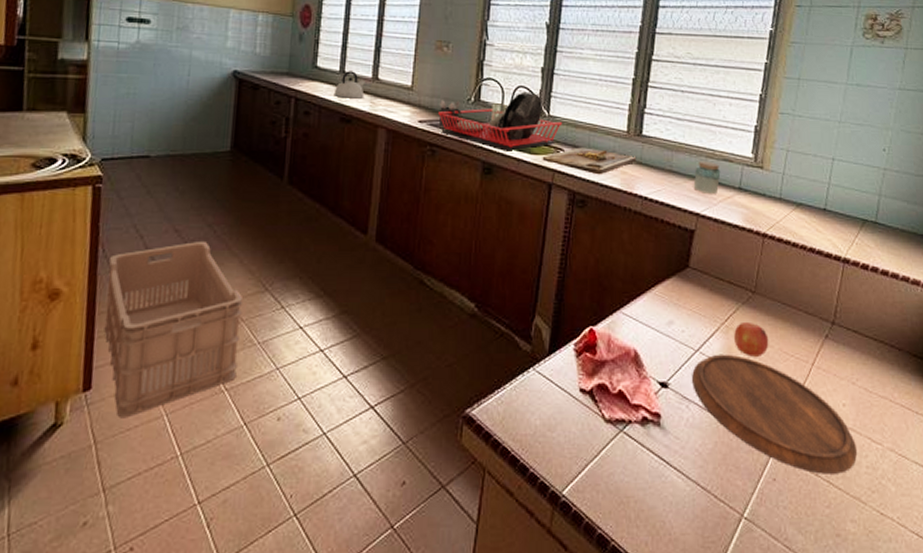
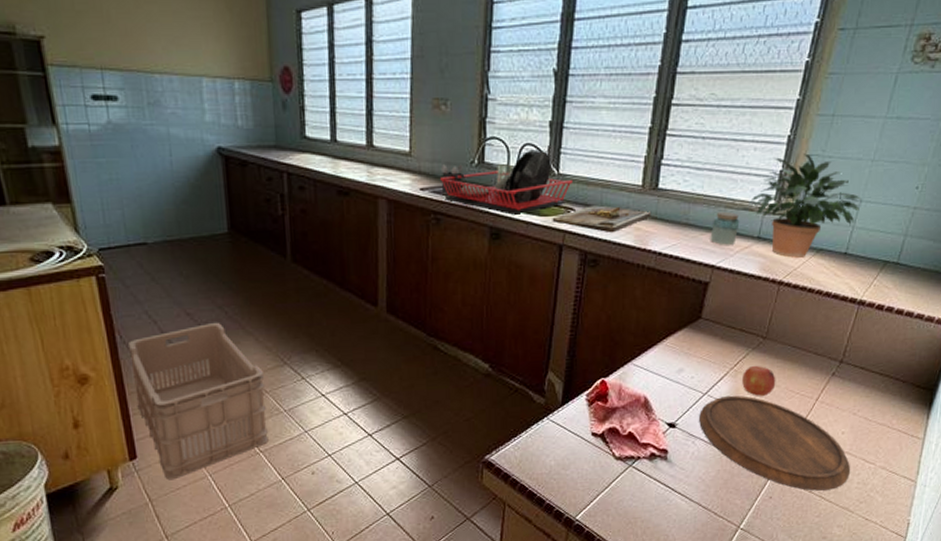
kettle: present [333,71,365,99] -> none [327,139,360,170]
potted plant: none [729,111,833,211] -> present [750,153,860,258]

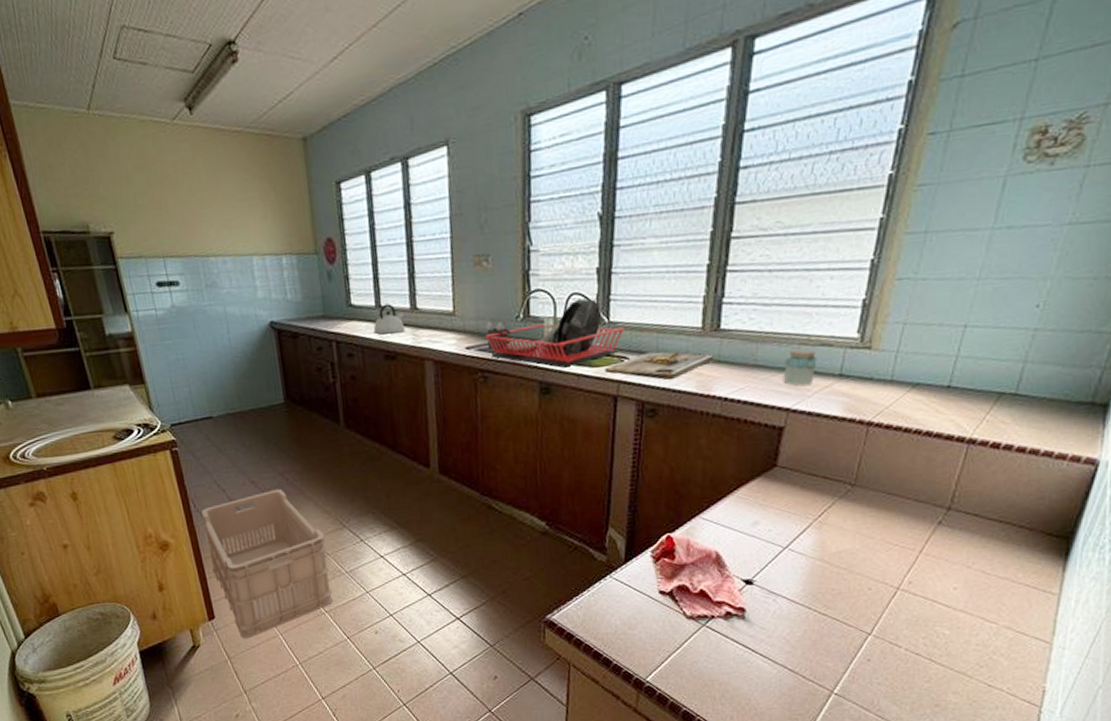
kettle: none [327,139,360,170] -> present [373,304,406,335]
cutting board: present [699,395,851,491] -> none [780,548,967,653]
fruit: present [742,365,776,396] -> none [829,515,869,549]
potted plant: present [750,153,860,258] -> none [829,277,964,396]

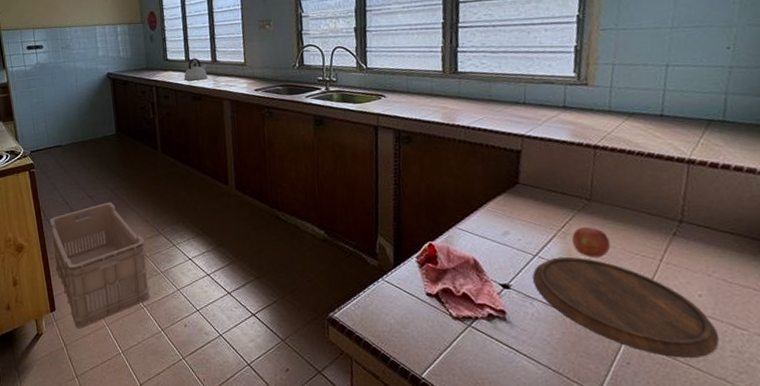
dish rack: present [486,298,625,368] -> none [270,51,380,105]
cutting board: present [604,351,714,381] -> none [365,90,455,113]
cutting board: none [780,548,967,653] -> present [532,256,720,358]
peanut butter: present [782,348,817,387] -> none [514,86,543,117]
fruit: none [829,515,869,549] -> present [572,226,611,257]

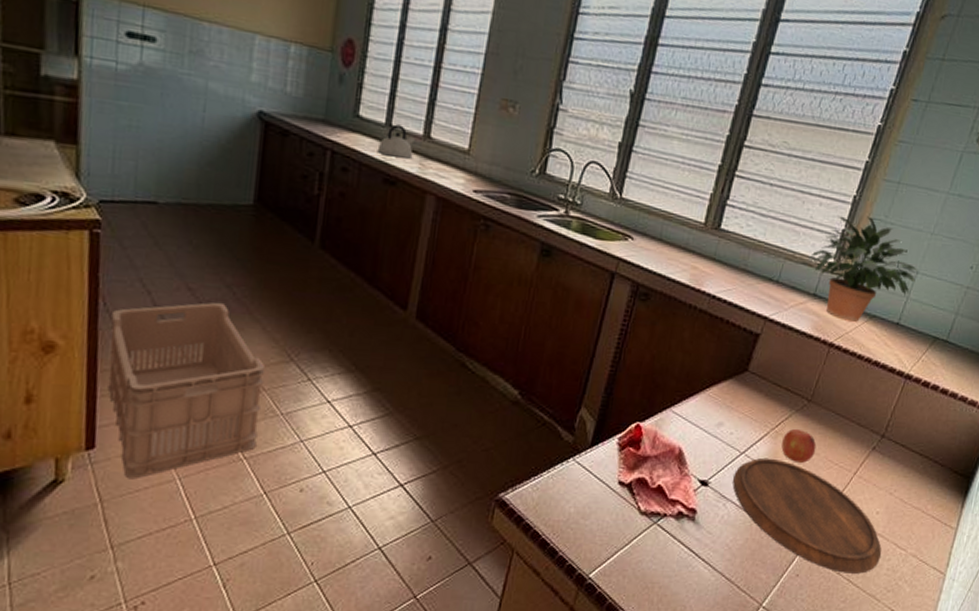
potted plant: none [549,28,668,123] -> present [809,215,917,322]

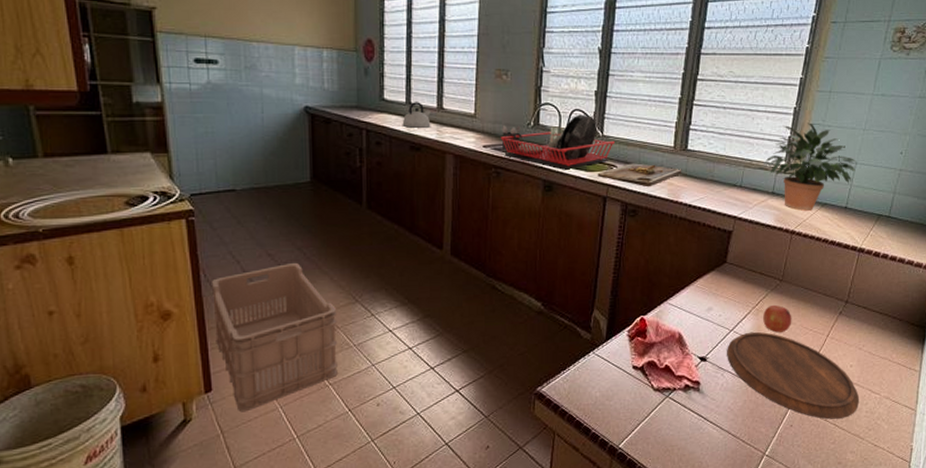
dish rack: none [496,168,634,234] -> present [501,114,615,170]
cutting board: none [607,236,711,268] -> present [597,163,682,187]

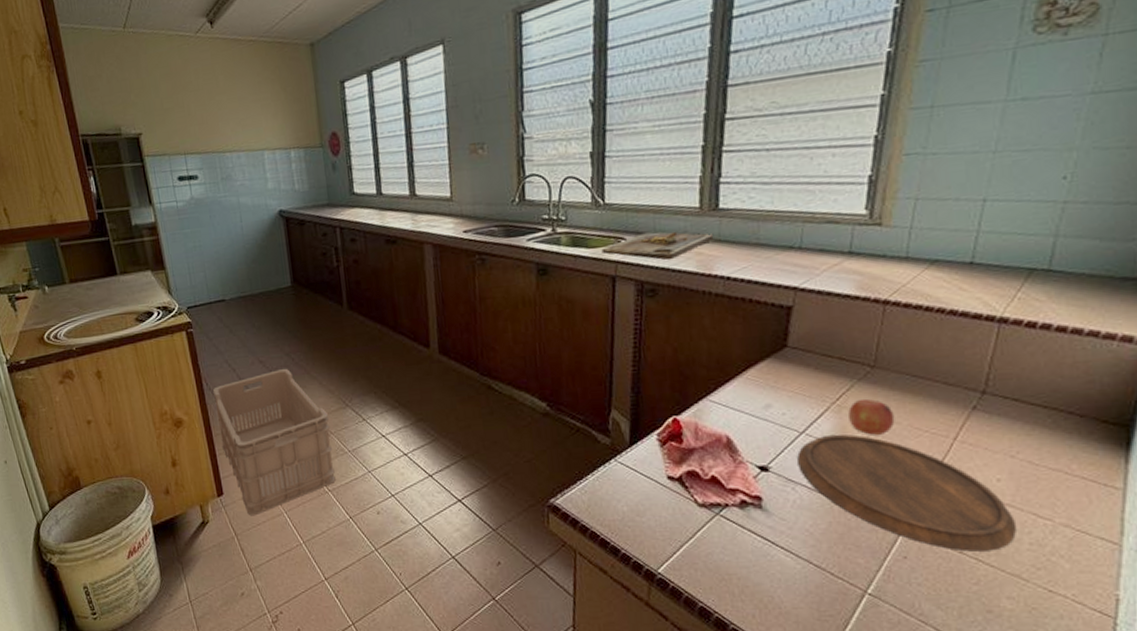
kettle: present [402,102,431,128] -> none [375,191,405,220]
dish rack: present [501,114,615,170] -> none [482,182,620,250]
potted plant: present [765,123,856,211] -> none [834,153,984,273]

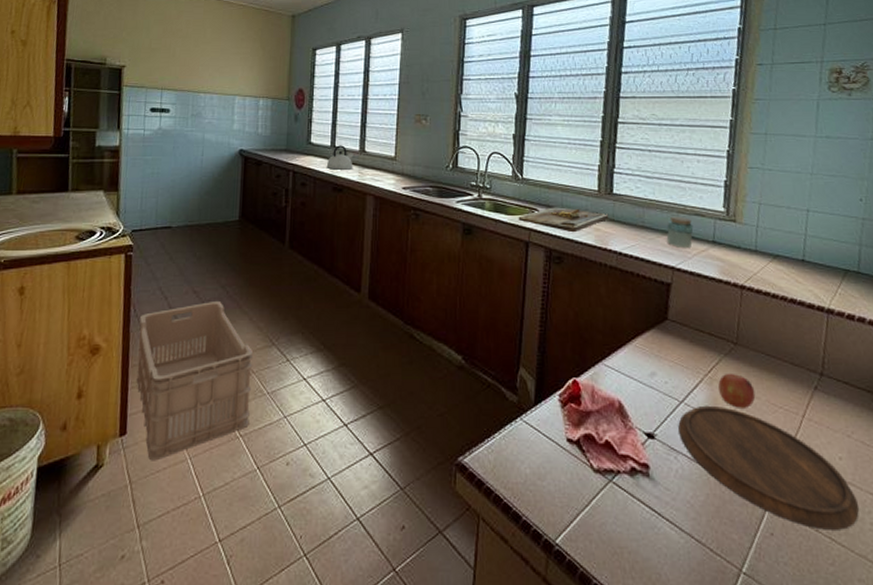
kettle: none [375,191,405,220] -> present [326,145,354,170]
peanut butter: none [787,226,824,265] -> present [666,216,693,249]

